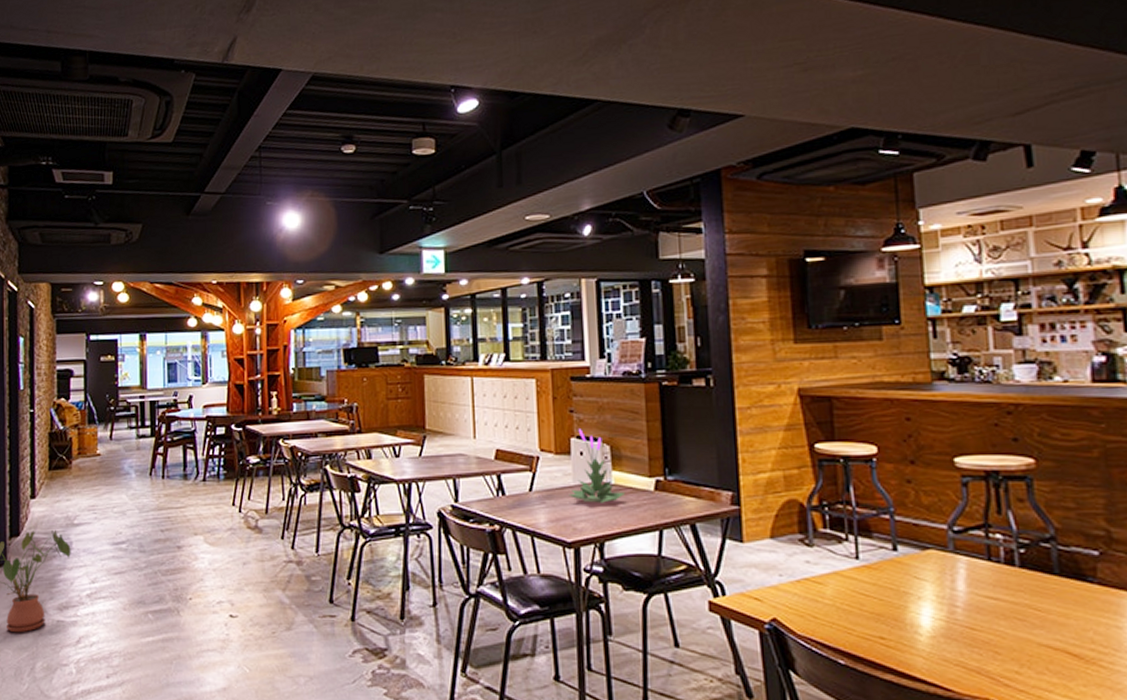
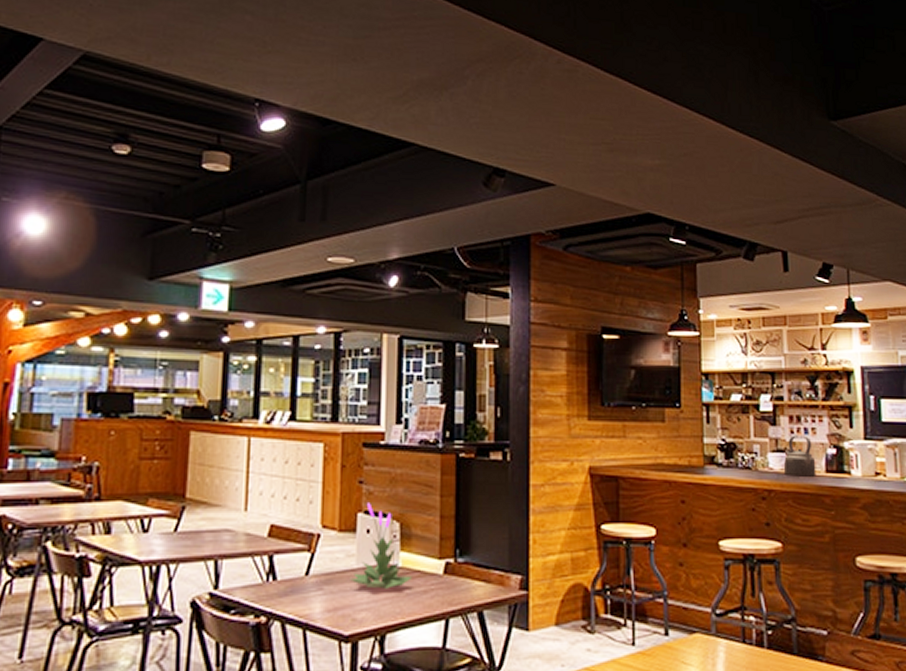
kettle: none [1034,344,1079,390] -> present [783,435,817,478]

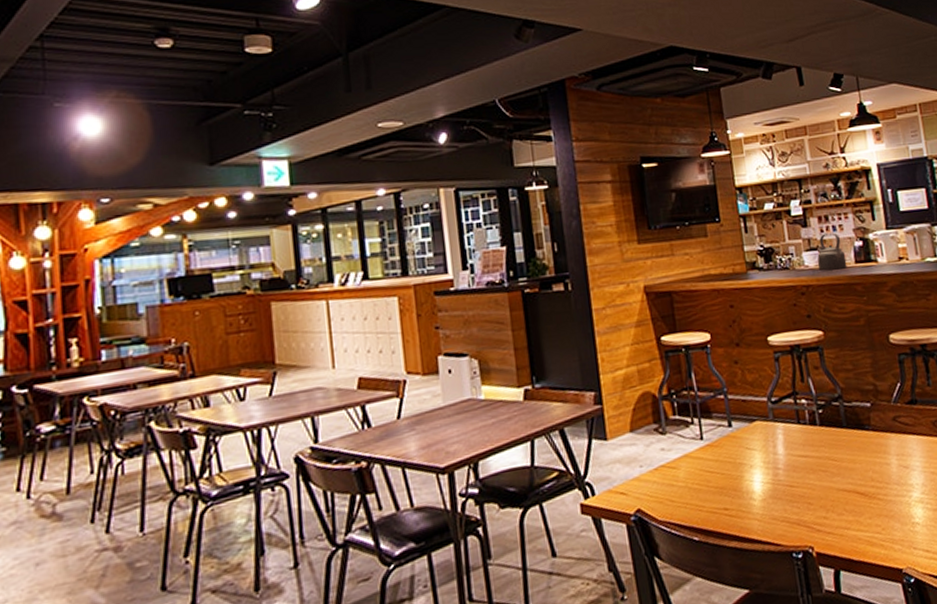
plant: present [350,503,413,589] -> none [439,345,497,422]

